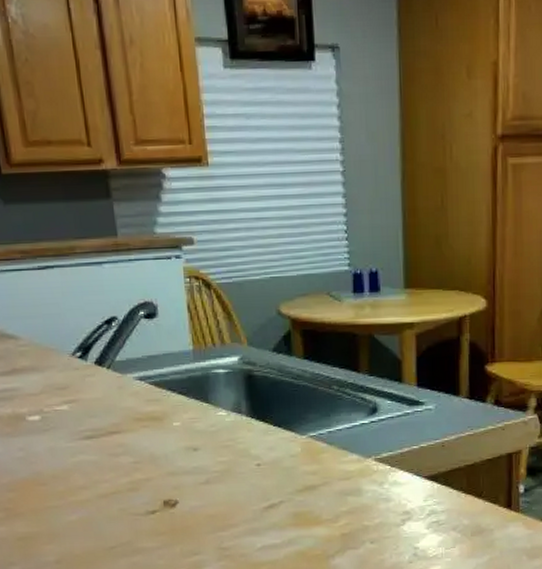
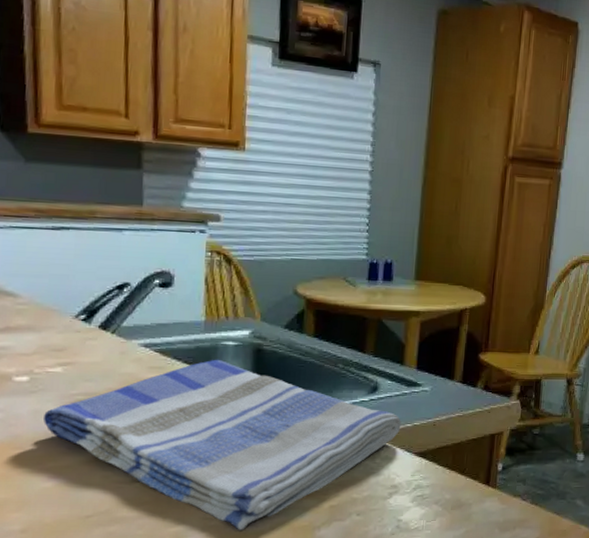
dish towel: none [59,388,407,560] -> present [44,359,401,530]

